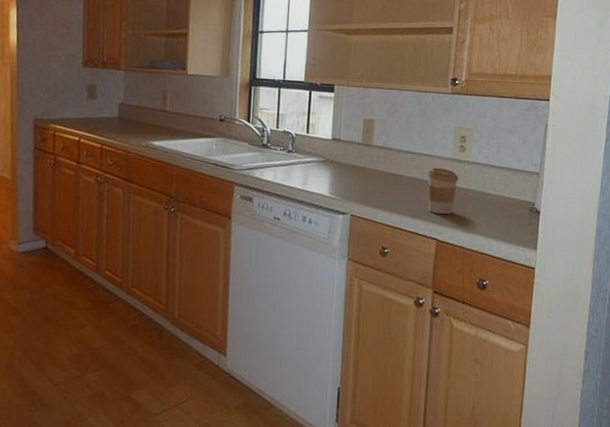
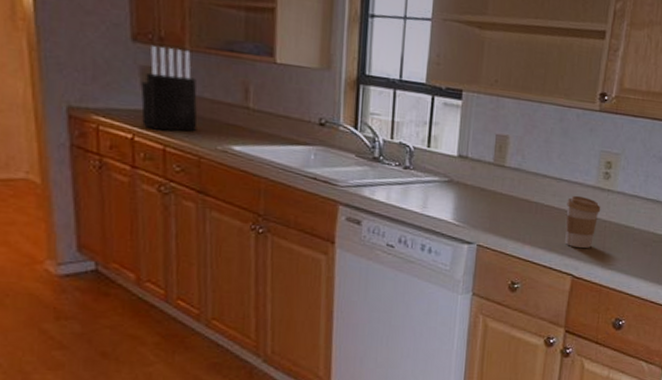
knife block: none [86,69,128,133] -> present [140,46,198,132]

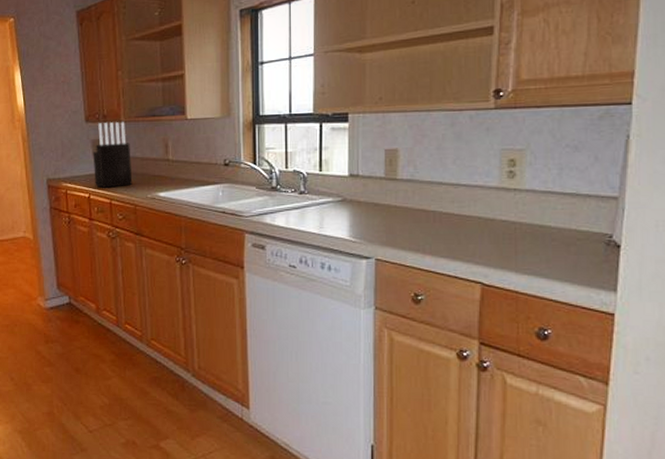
coffee cup: present [565,195,601,249] -> none [468,199,508,254]

